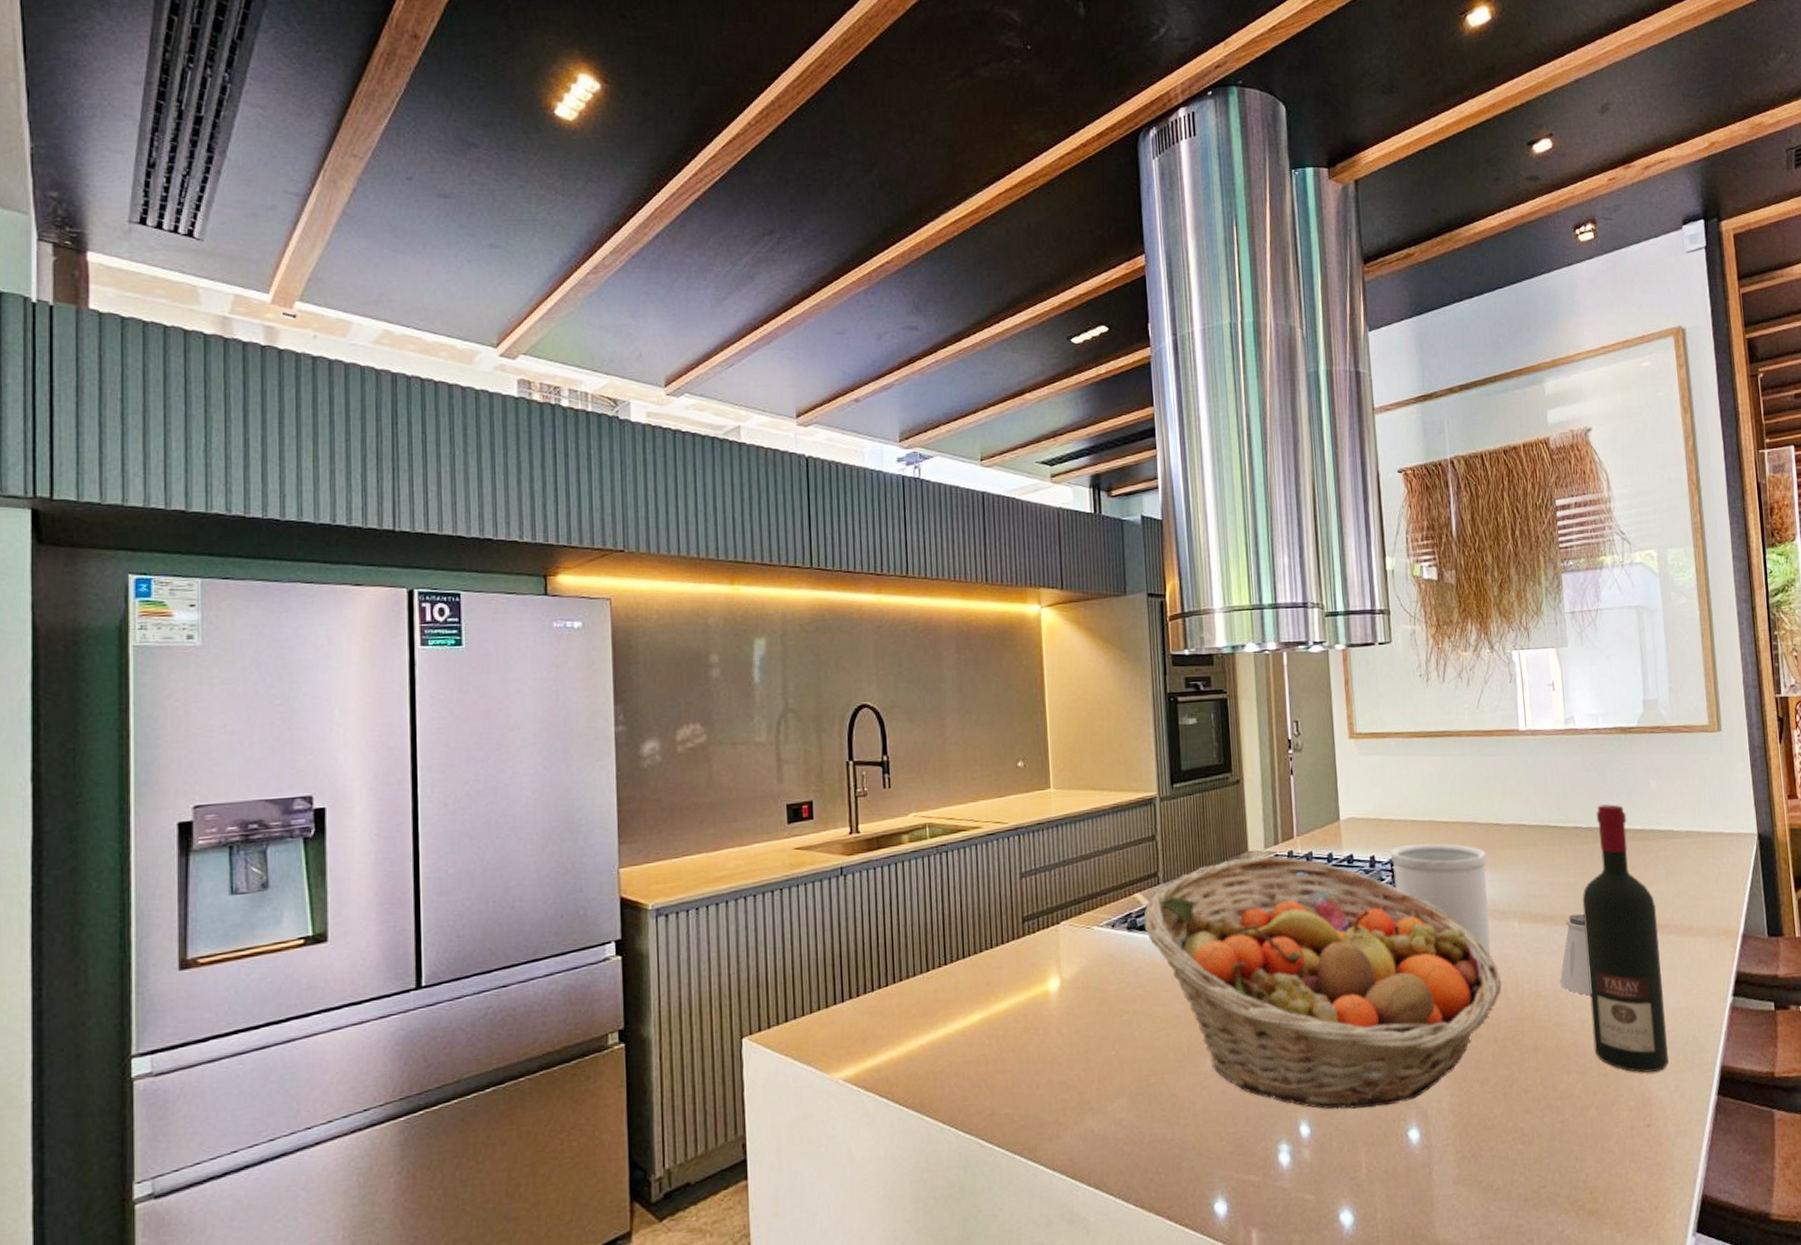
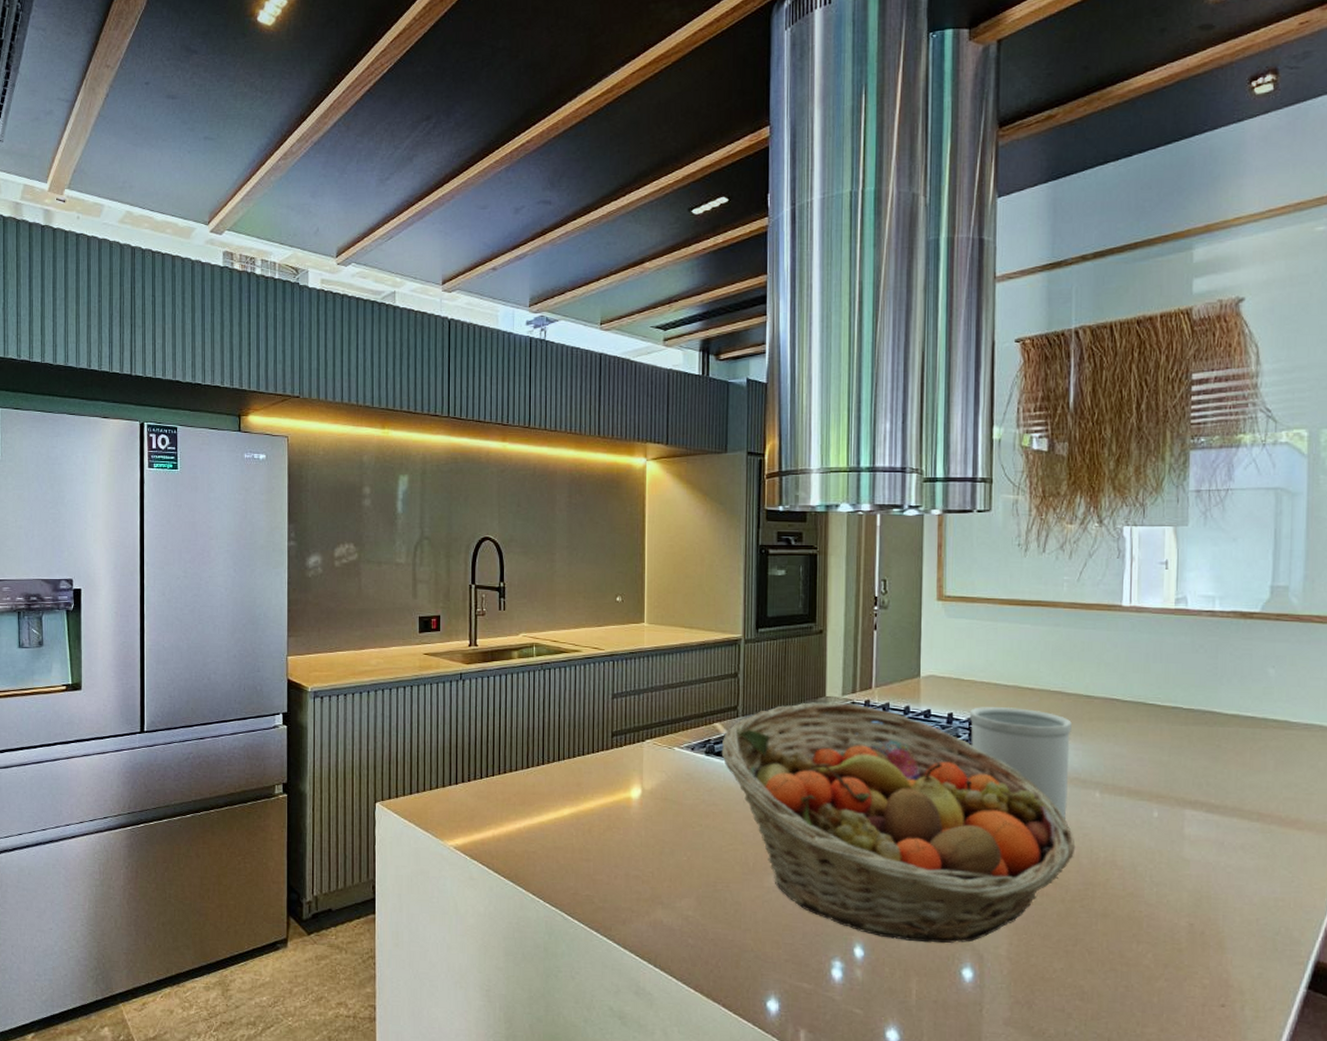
saltshaker: present [1559,913,1591,996] -> none [1139,792,1175,872]
wine bottle: present [1582,803,1669,1073] -> none [1170,687,1259,957]

